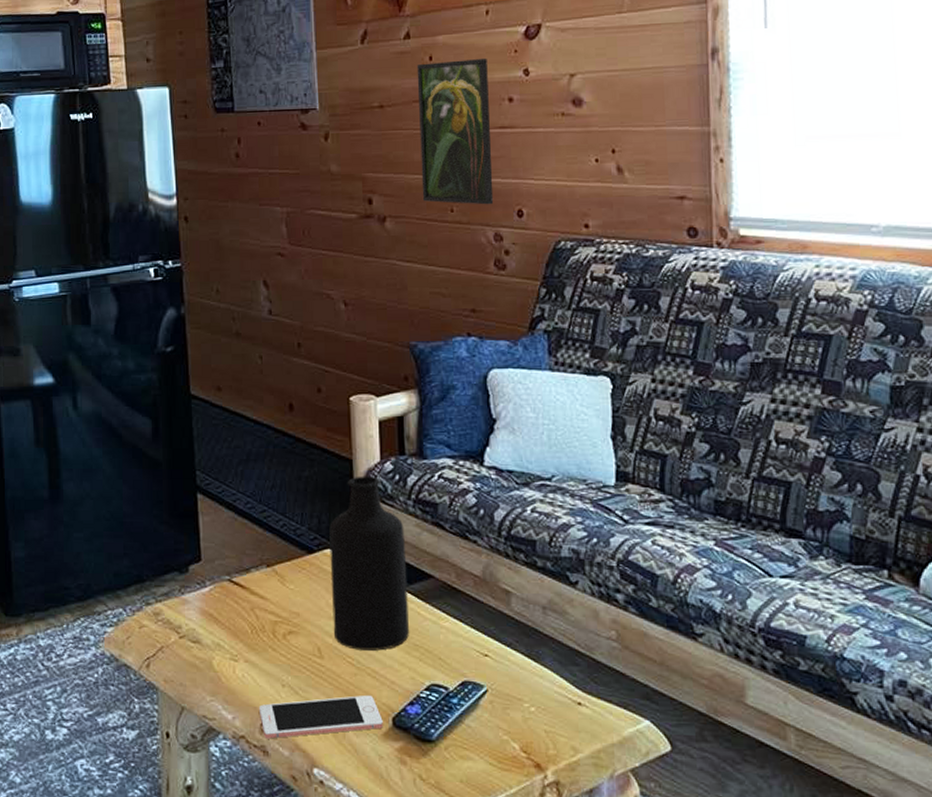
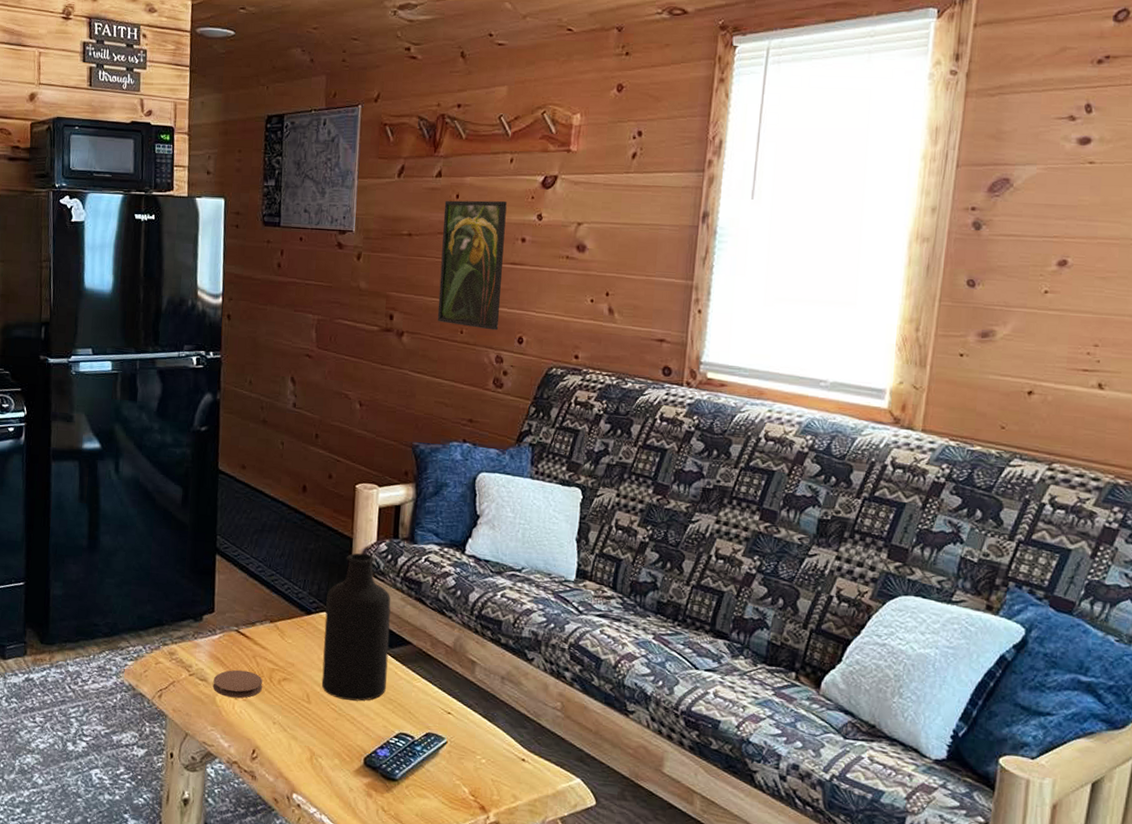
coaster: none [207,626,266,660] -> present [213,669,263,699]
cell phone: present [258,694,383,739] -> none [251,736,356,767]

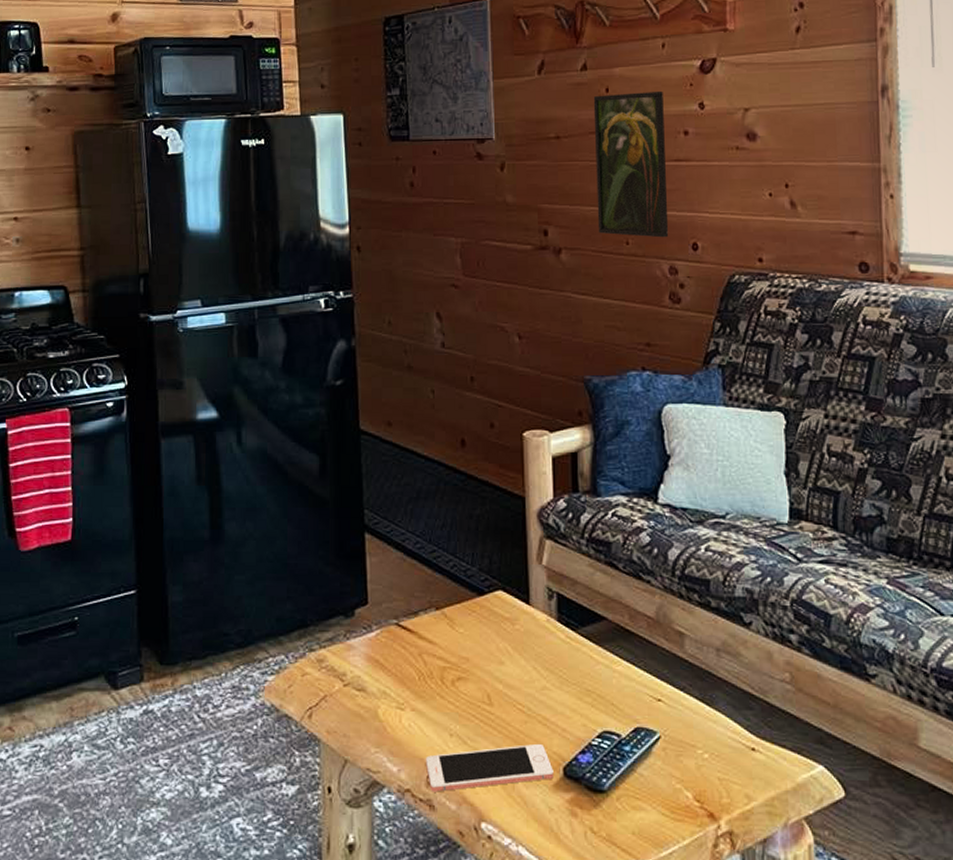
coaster: present [213,669,263,699] -> none [373,672,434,709]
cell phone: none [251,736,356,767] -> present [425,743,554,792]
bottle: present [321,552,391,701] -> none [501,514,581,697]

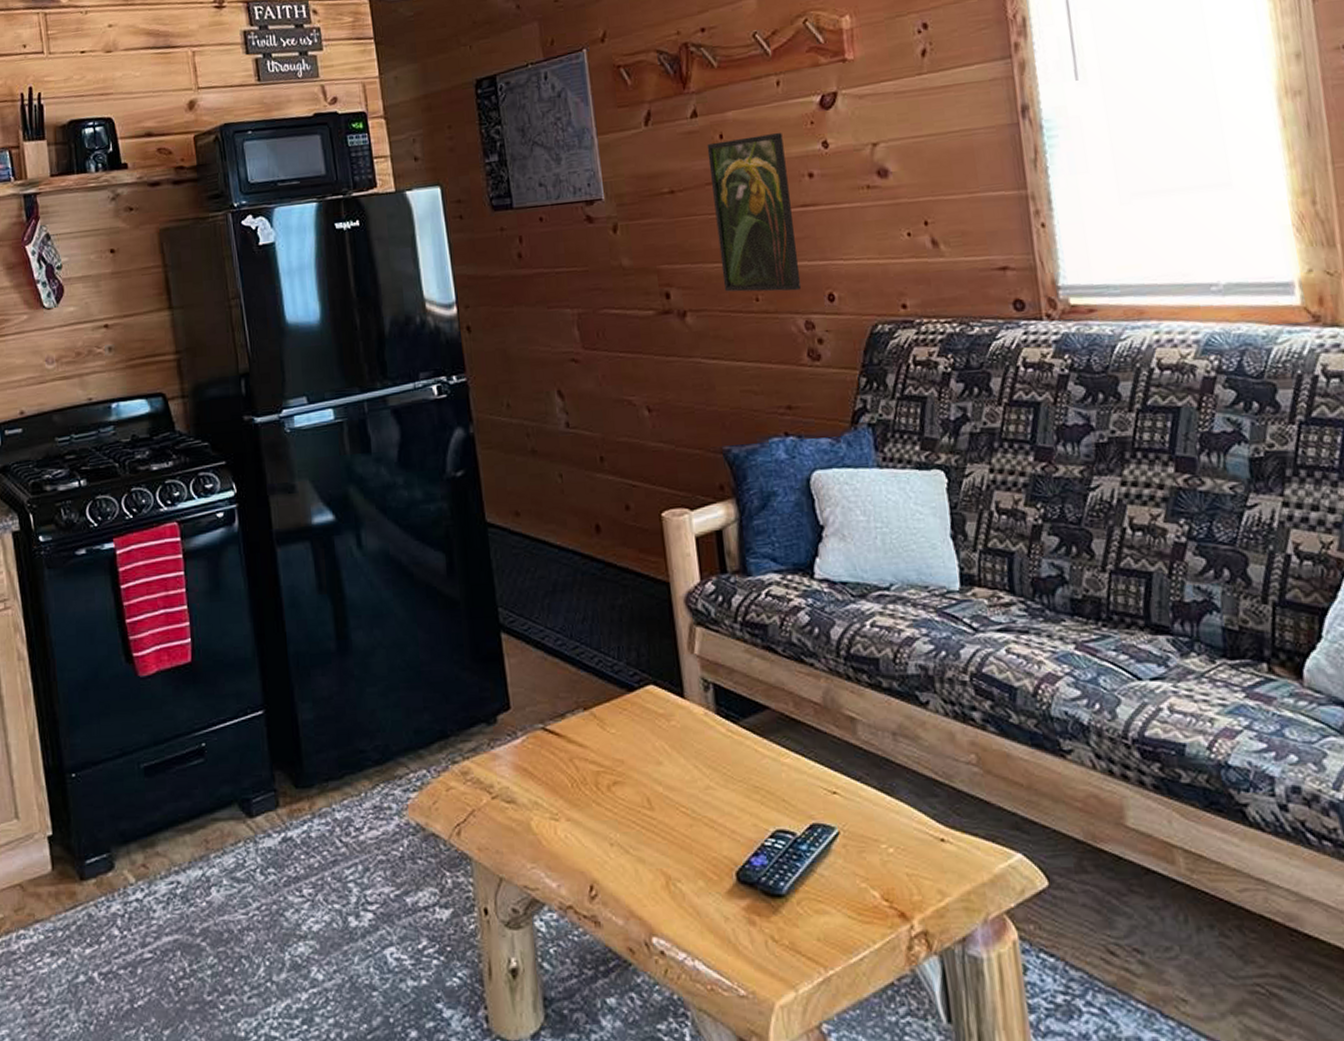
cell phone: present [425,743,554,792] -> none [585,847,727,907]

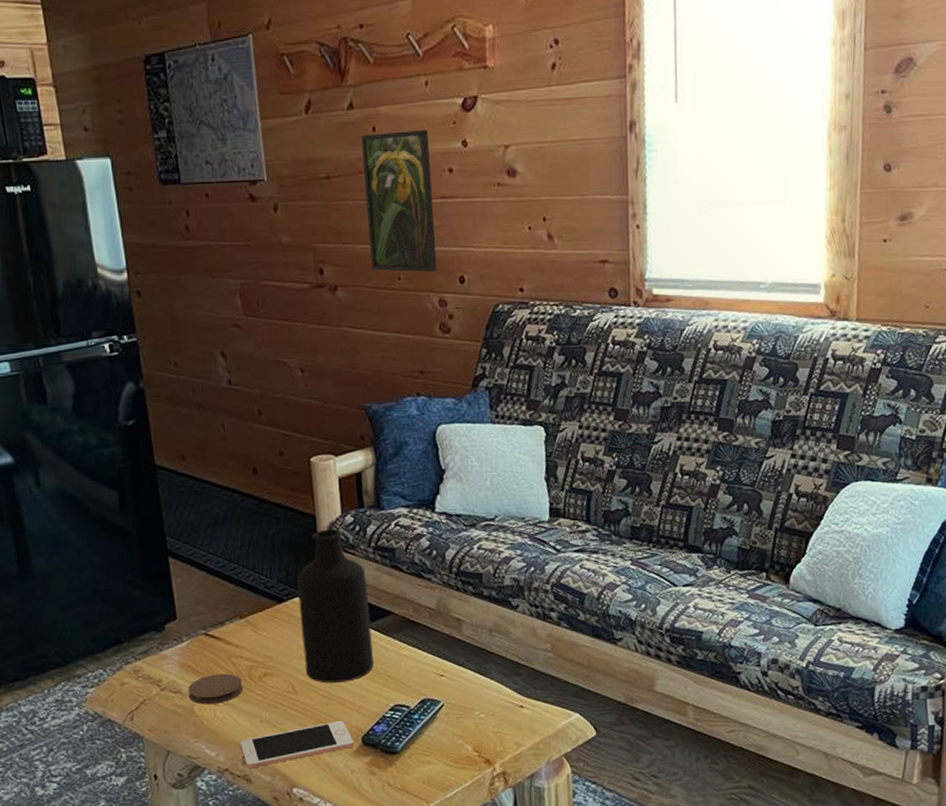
coaster: none [523,780,589,820] -> present [188,673,244,705]
cell phone: none [585,847,727,907] -> present [240,720,354,769]
bottle: none [649,599,747,798] -> present [297,529,374,683]

